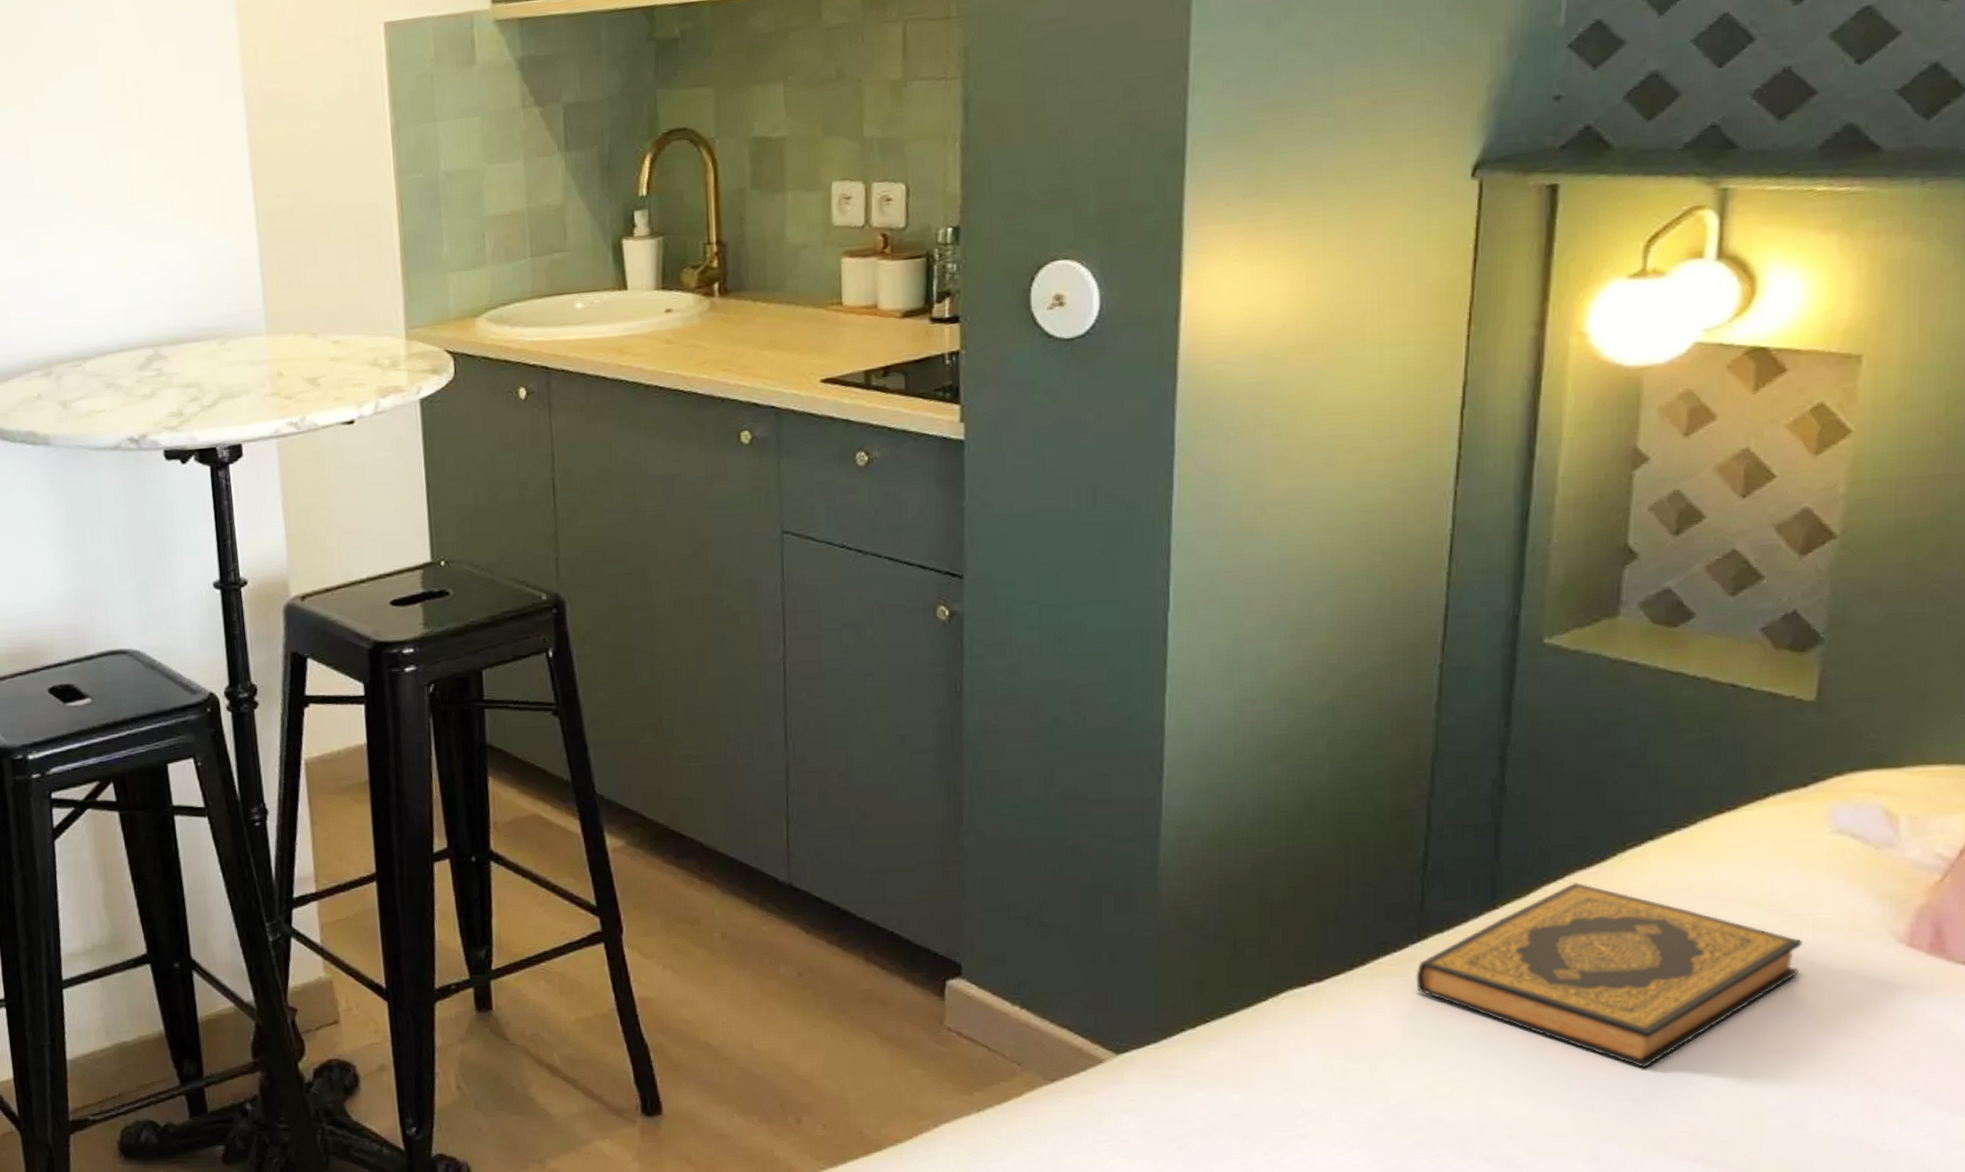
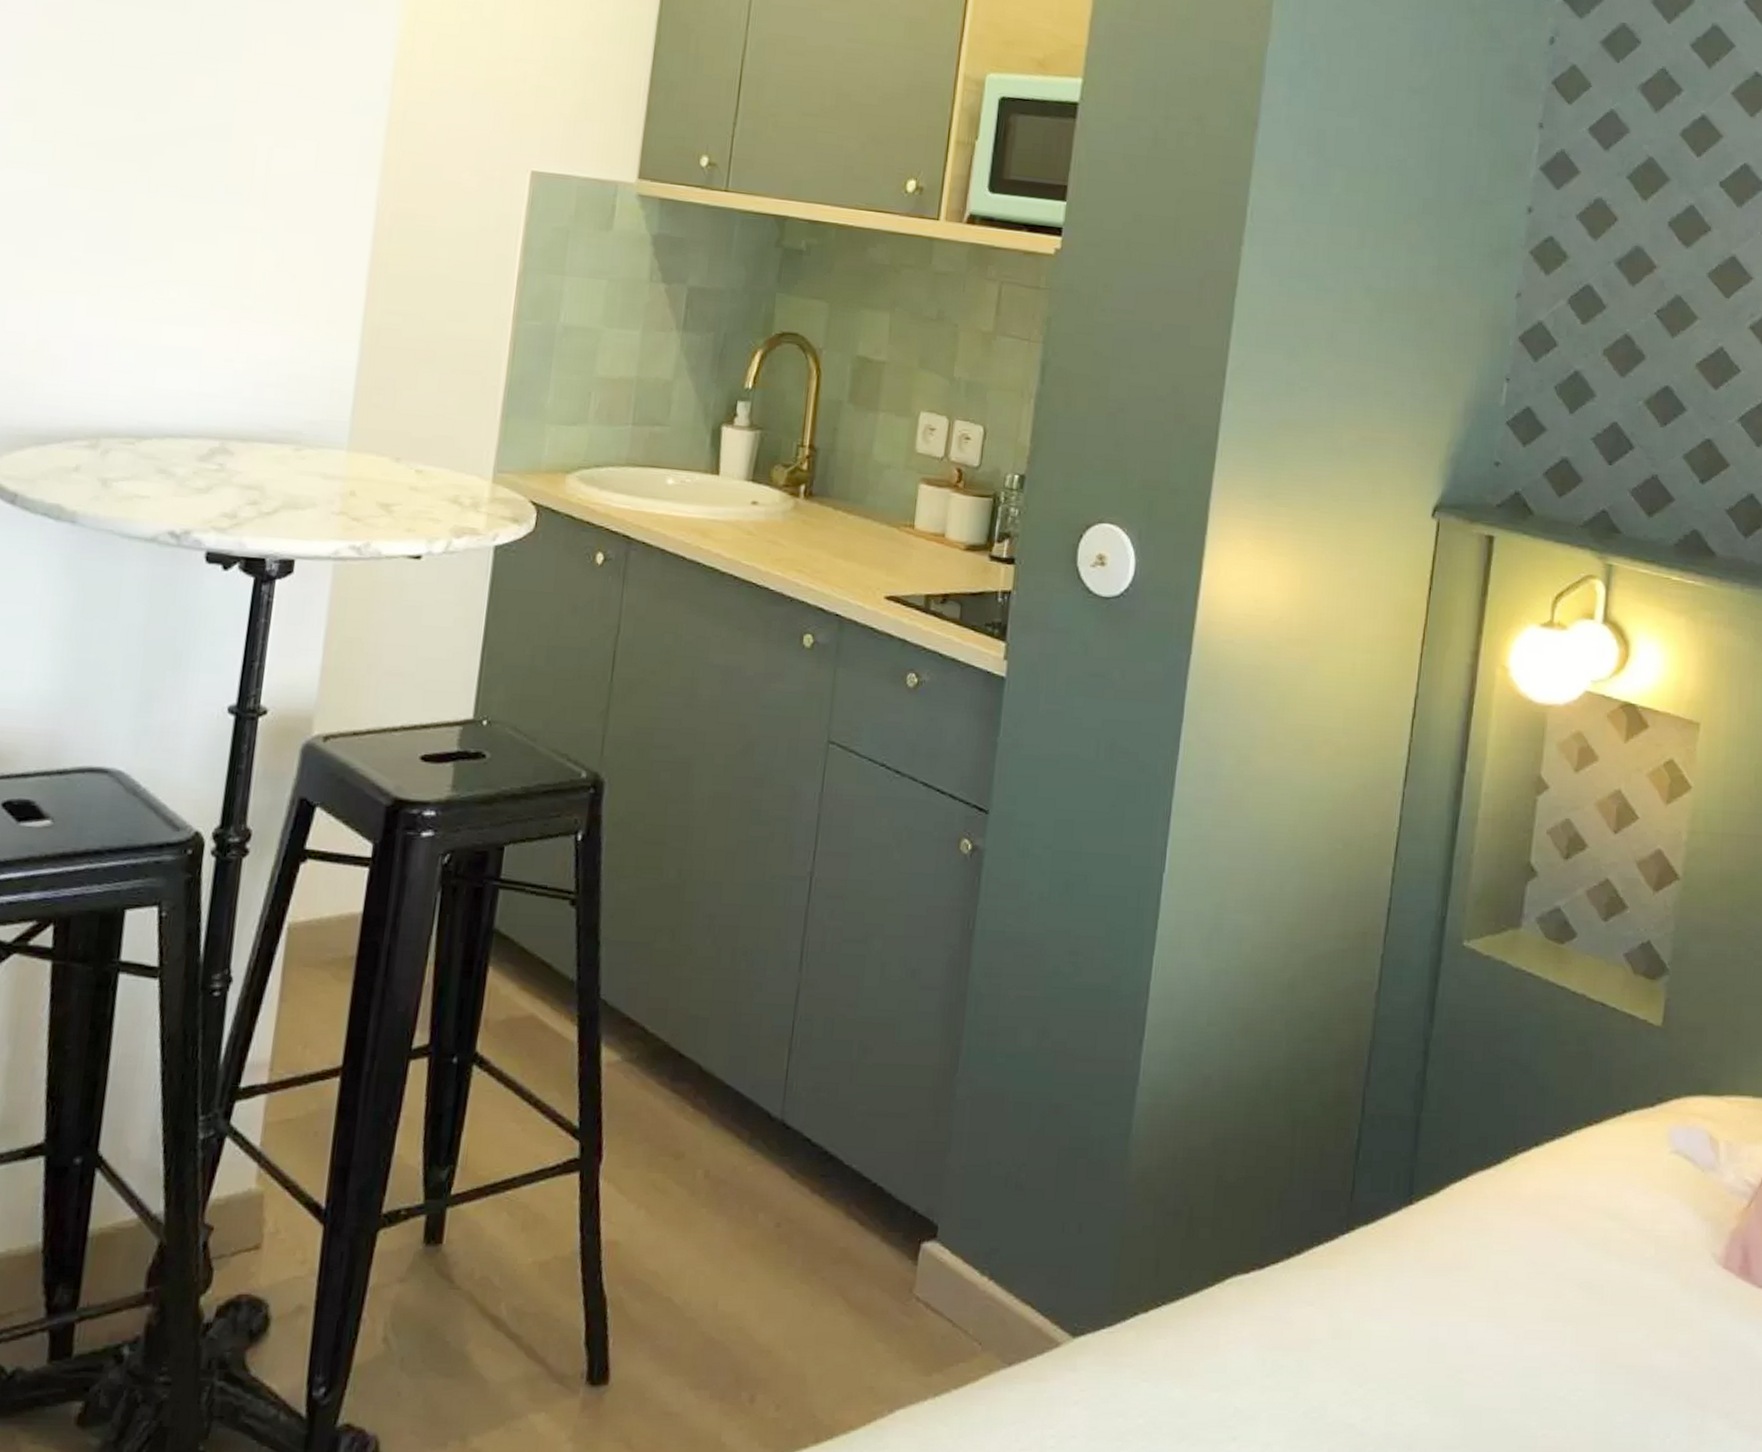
hardback book: present [1416,883,1802,1068] -> none [1342,1183,1647,1378]

